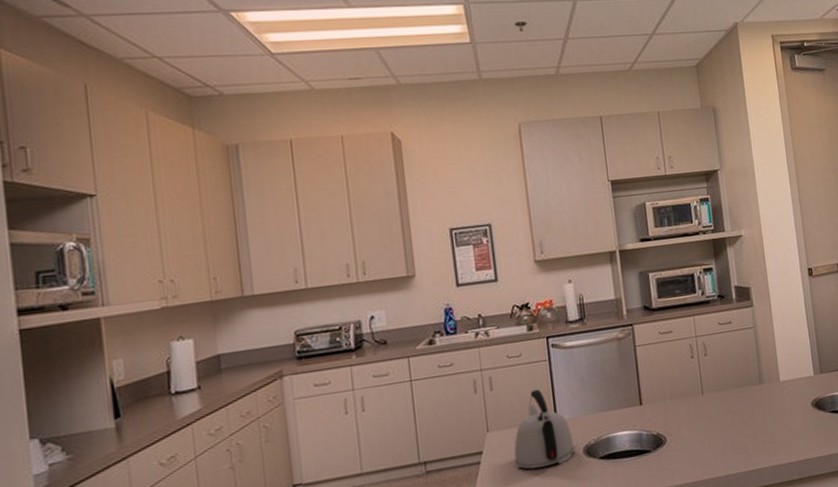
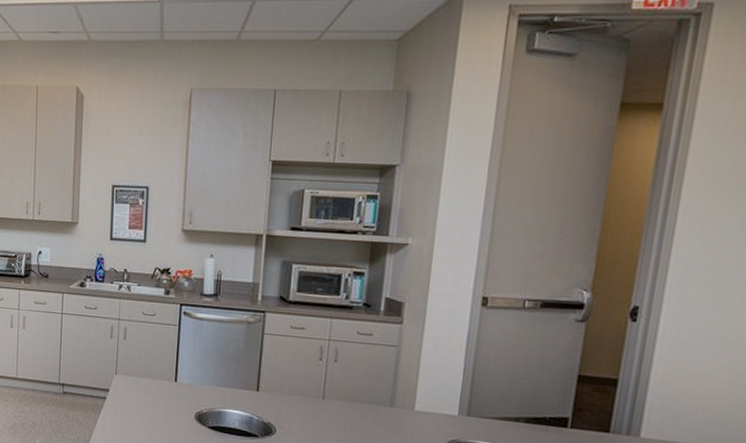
kettle: present [514,389,575,470] -> none [133,349,188,422]

